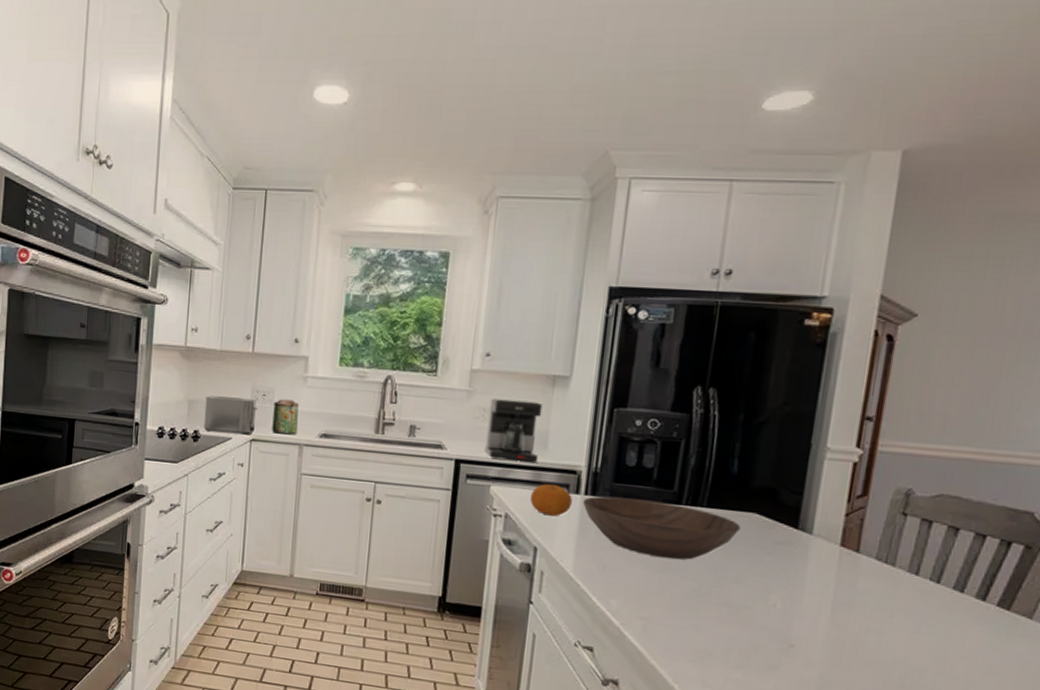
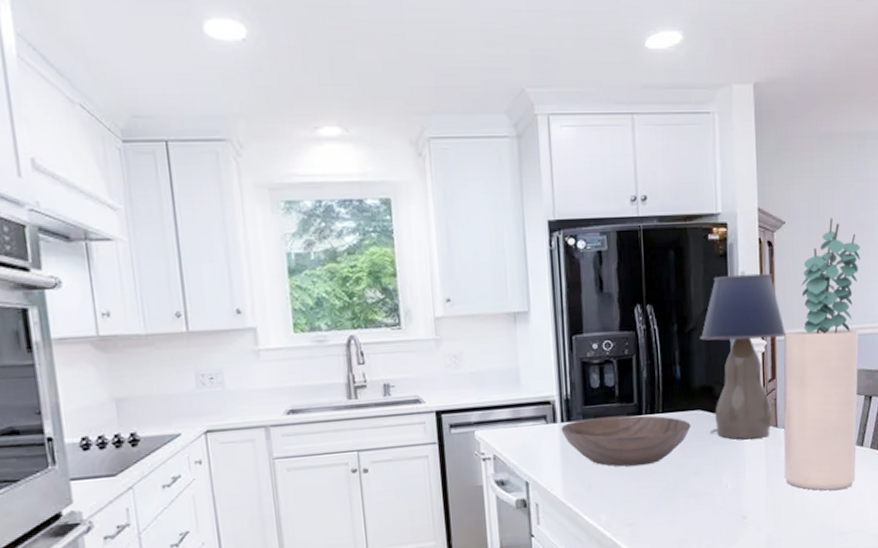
toaster: present [203,395,259,435] -> none [137,385,208,432]
canister: present [272,399,299,435] -> none [225,378,261,419]
coffee maker: present [485,398,543,462] -> none [459,340,514,404]
fruit: present [530,484,572,517] -> none [514,418,552,449]
table lamp: none [763,364,894,561] -> present [700,270,787,440]
vase: none [857,315,1030,647] -> present [783,217,860,491]

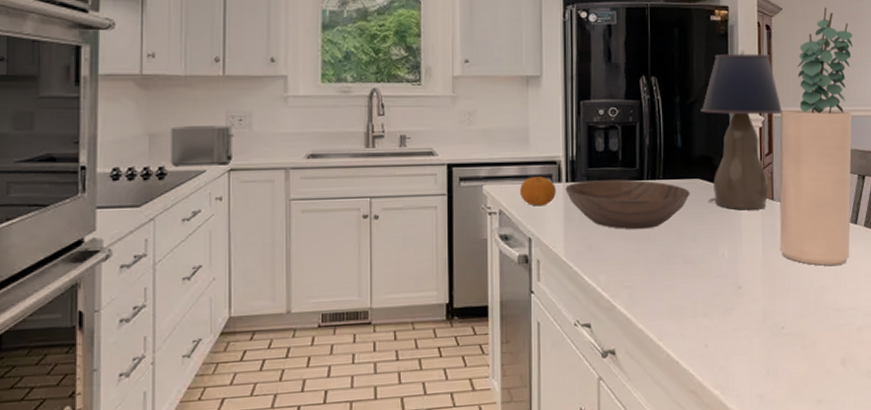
toaster: none [137,385,208,432] -> present [170,126,235,166]
fruit: none [514,418,552,449] -> present [520,177,556,206]

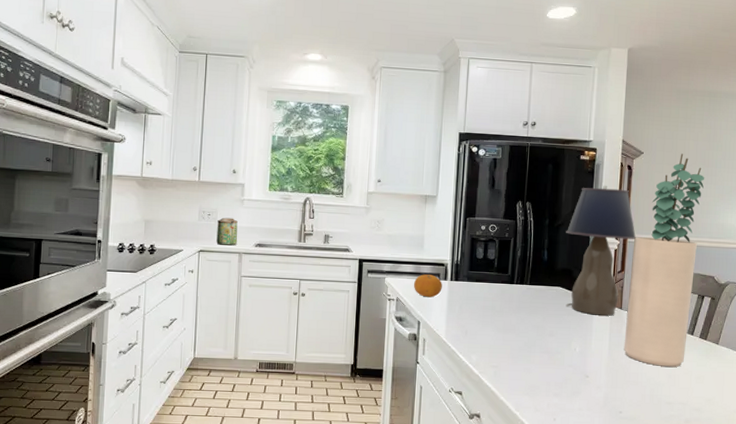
toaster: present [170,126,235,166] -> none [158,216,205,247]
canister: none [253,122,282,160] -> present [216,217,238,246]
bowl: present [565,179,690,230] -> none [450,281,551,323]

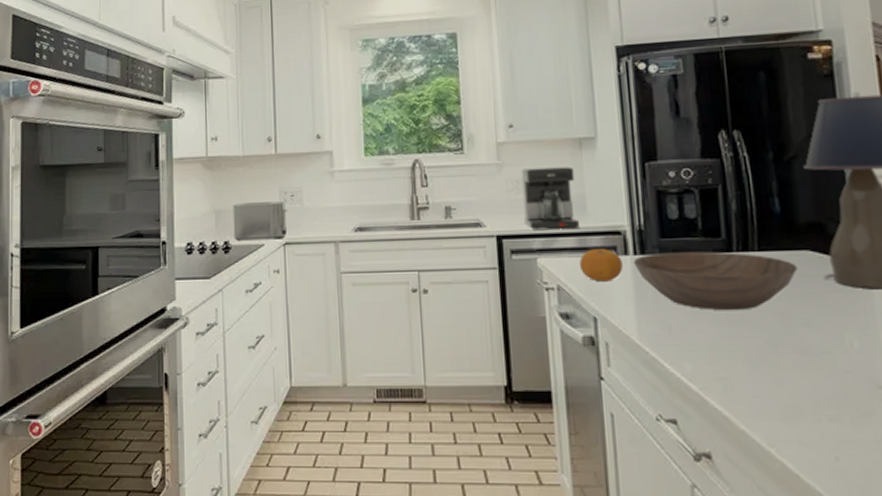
toaster: none [158,216,205,247] -> present [232,201,288,241]
canister: present [216,217,238,246] -> none [303,196,332,234]
coffee maker: none [380,213,419,259] -> present [521,166,580,230]
bowl: none [450,281,551,323] -> present [634,251,798,311]

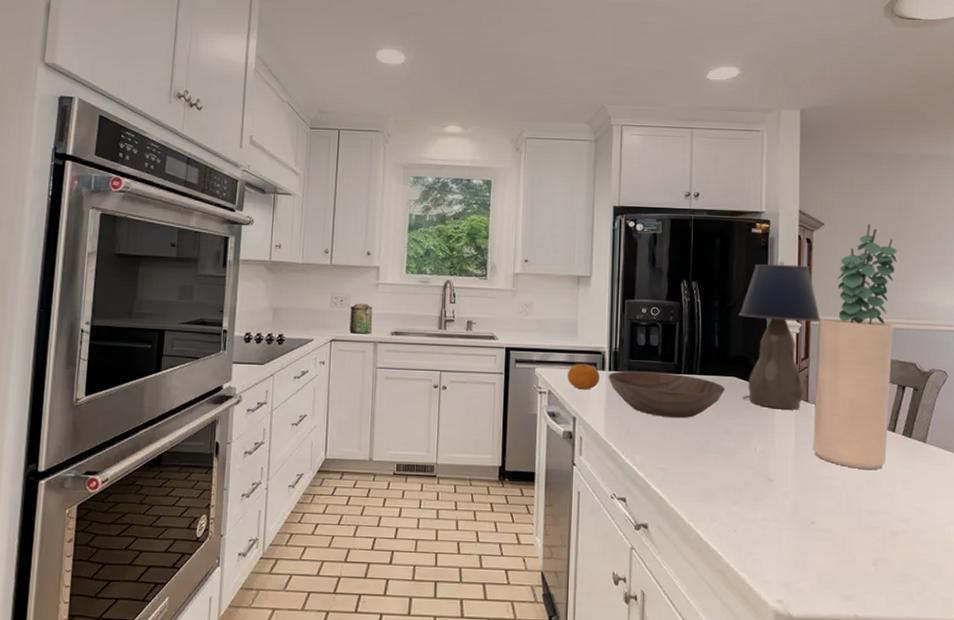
toaster: present [232,201,288,241] -> none [287,303,337,336]
canister: none [303,196,332,234] -> present [349,303,373,334]
coffee maker: present [521,166,580,230] -> none [529,296,571,346]

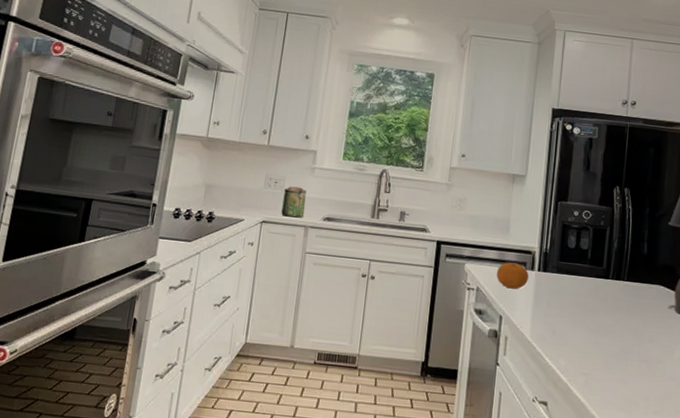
bowl: present [608,371,725,419] -> none [537,272,652,324]

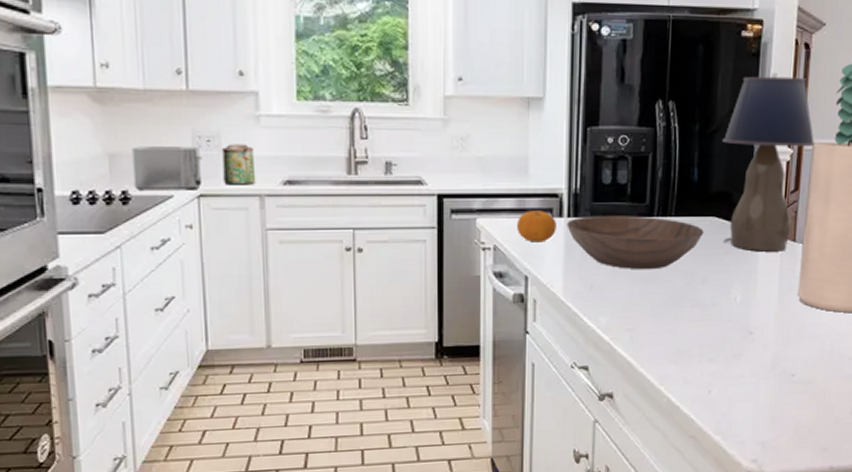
toaster: none [218,181,270,217] -> present [131,146,203,191]
bowl: none [537,272,652,324] -> present [567,216,704,270]

